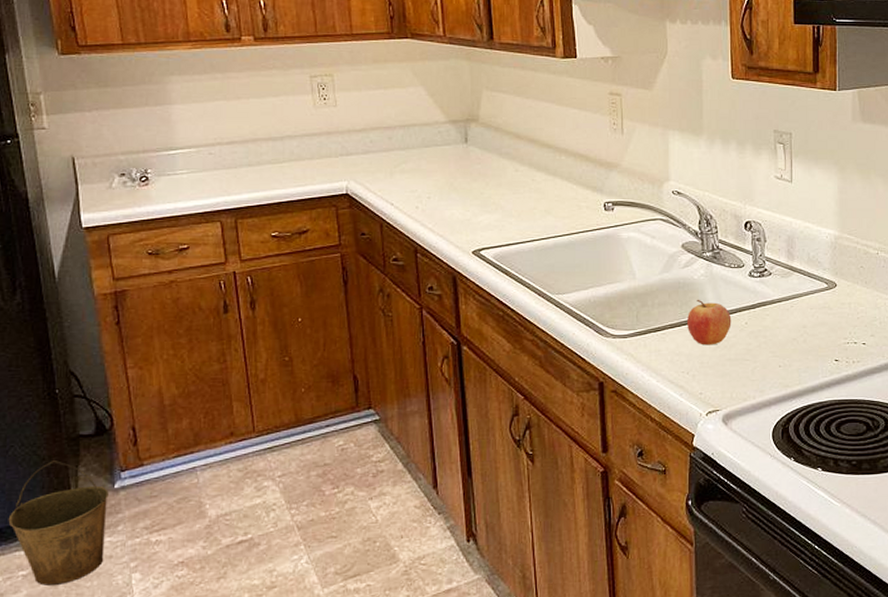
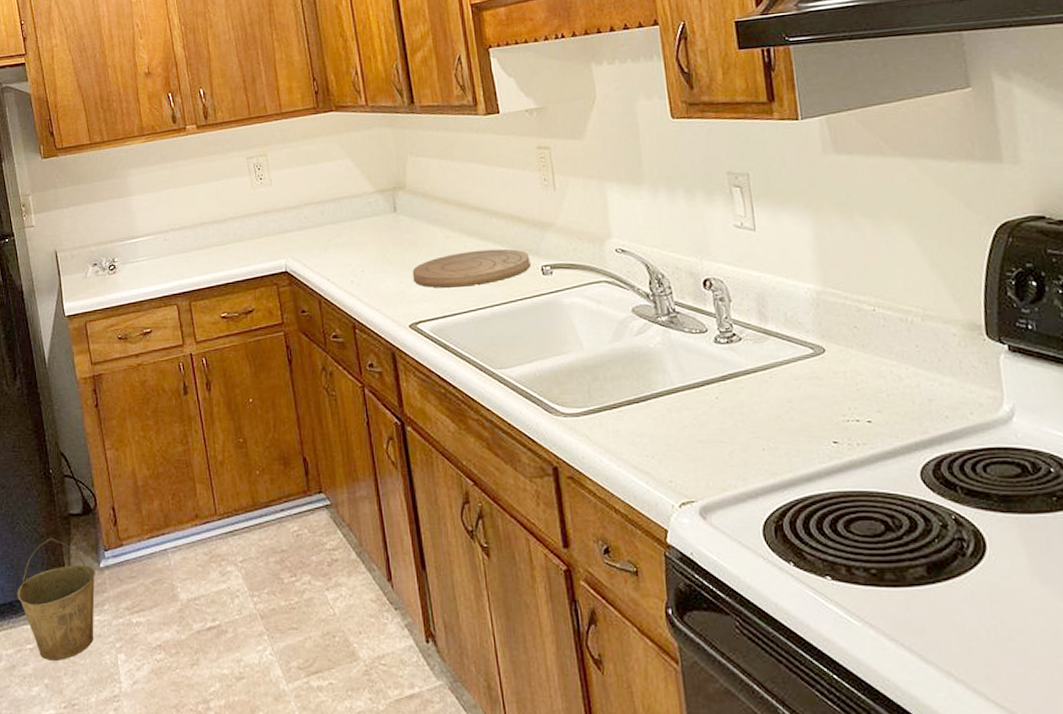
cutting board: none [479,184,594,218] -> present [412,248,531,288]
fruit: present [686,299,732,346] -> none [645,370,699,425]

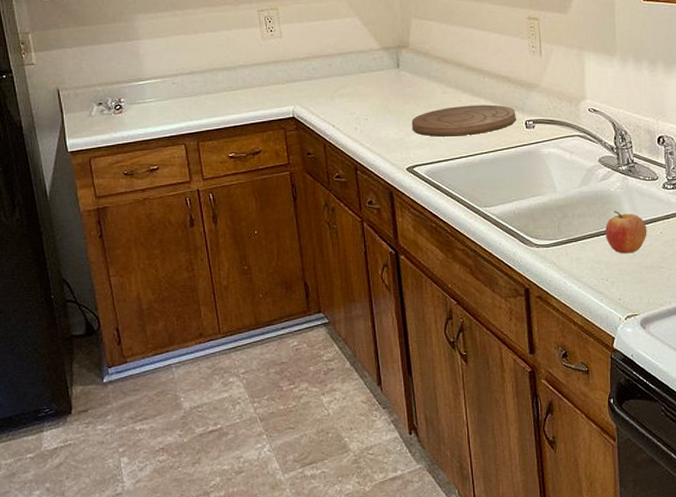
bucket: present [17,538,95,660] -> none [16,358,99,467]
fruit: none [645,370,699,425] -> present [604,210,647,254]

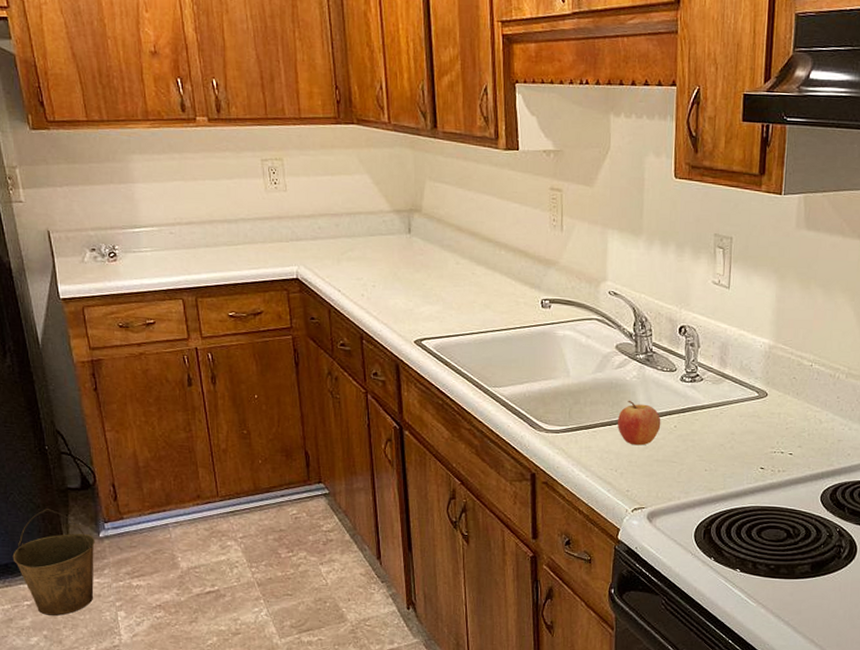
bucket: none [16,358,99,467] -> present [12,509,95,616]
cutting board: present [411,104,516,137] -> none [421,278,532,311]

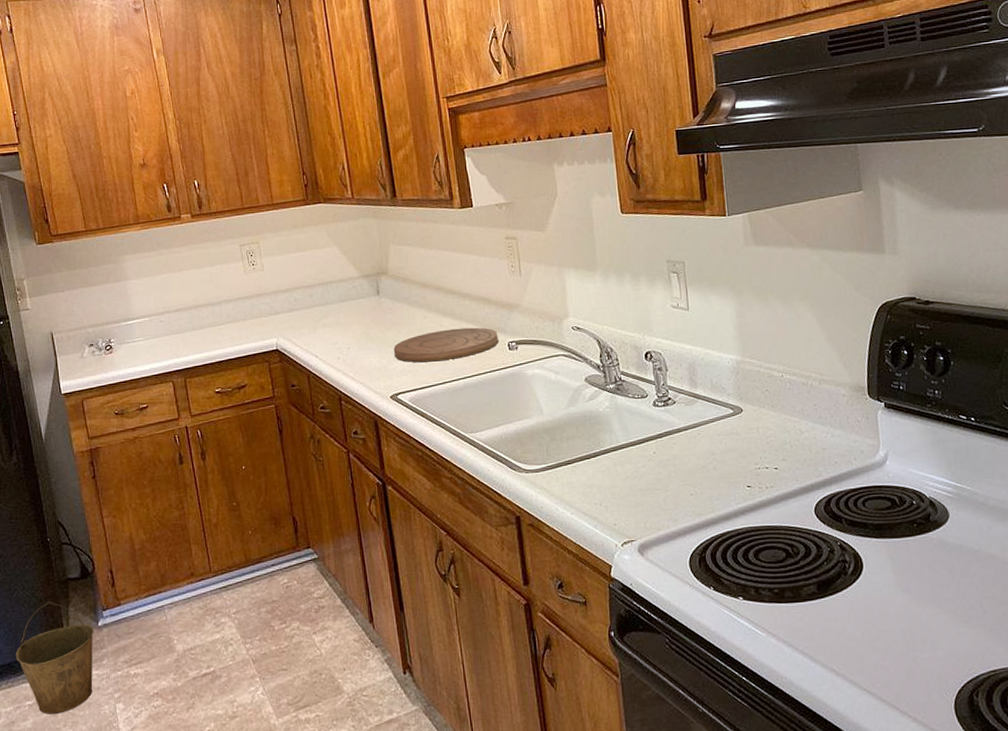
cutting board: none [421,278,532,311] -> present [393,327,499,363]
fruit: present [617,400,661,446] -> none [595,431,640,477]

